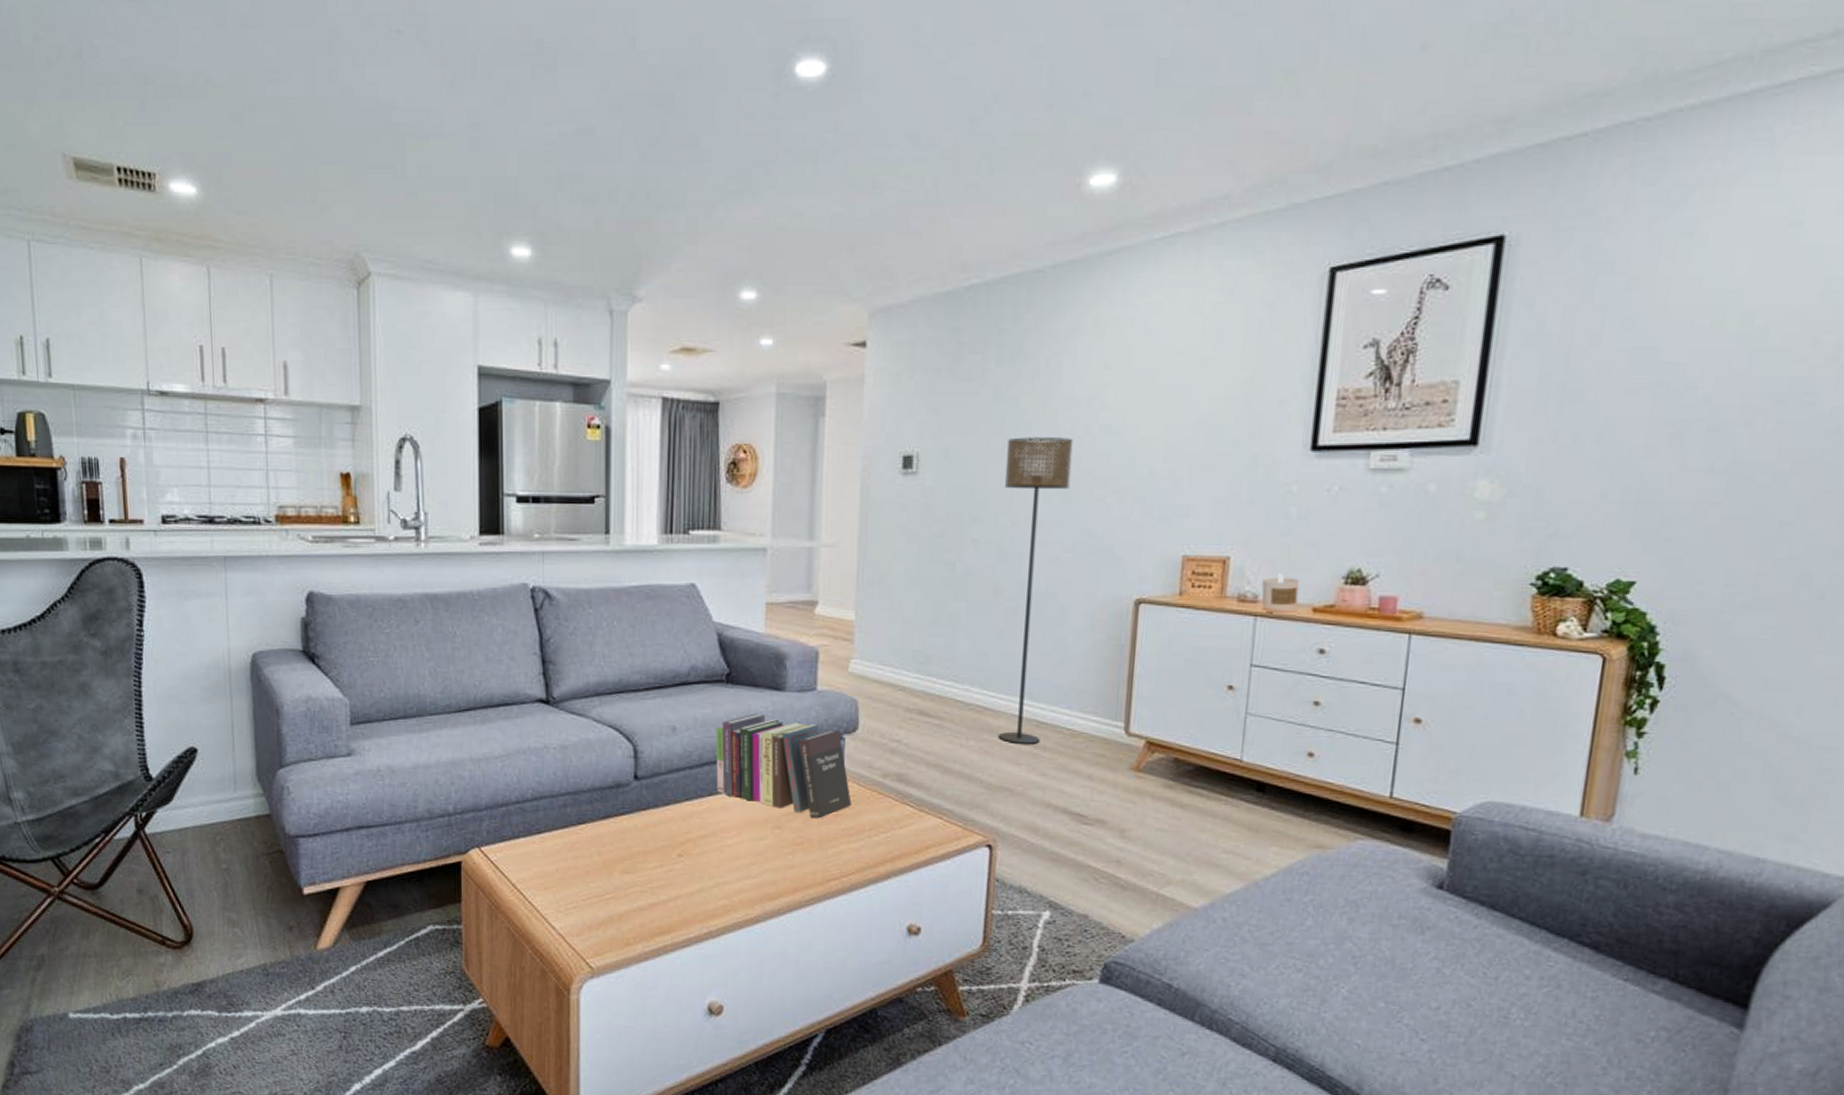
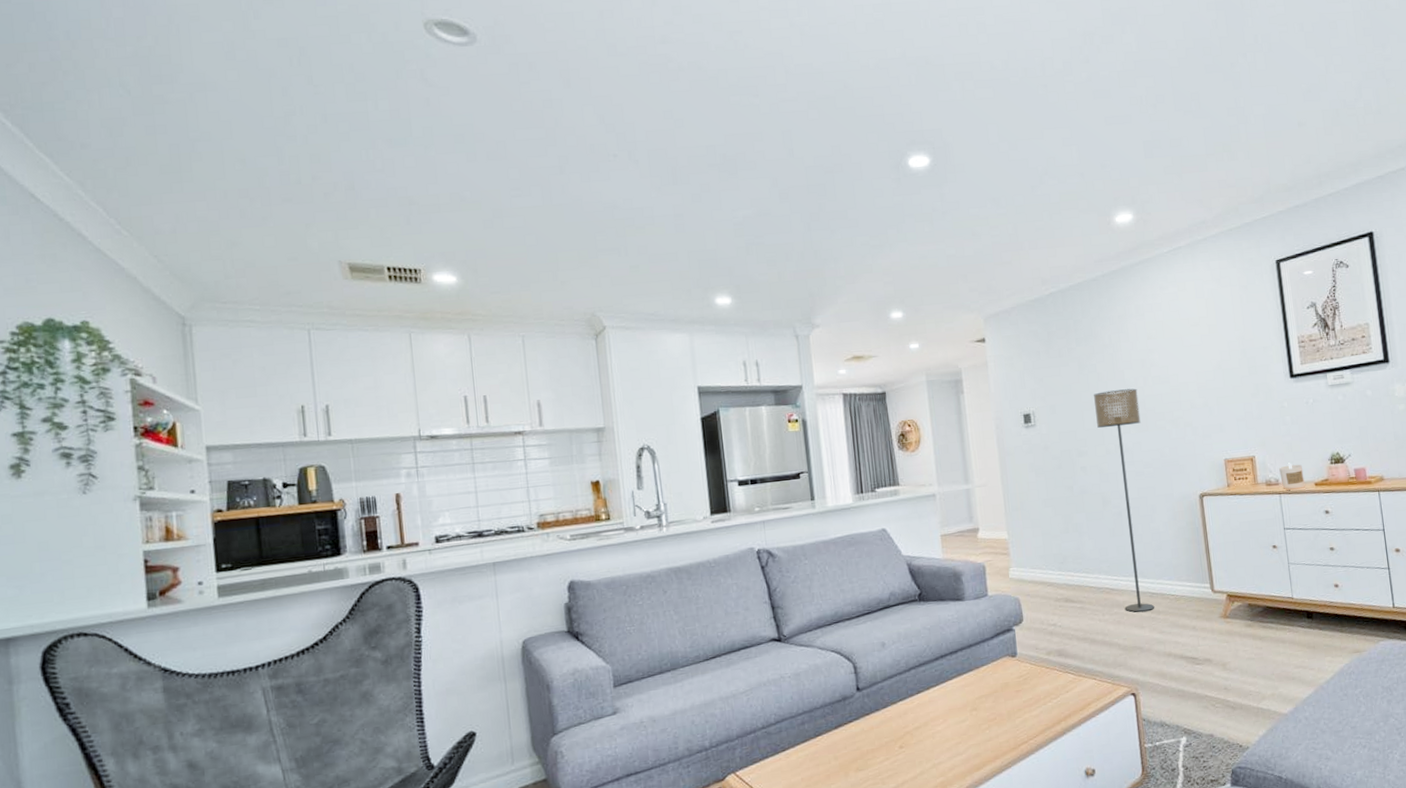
books: present [715,713,852,819] -> none [916,621,1028,698]

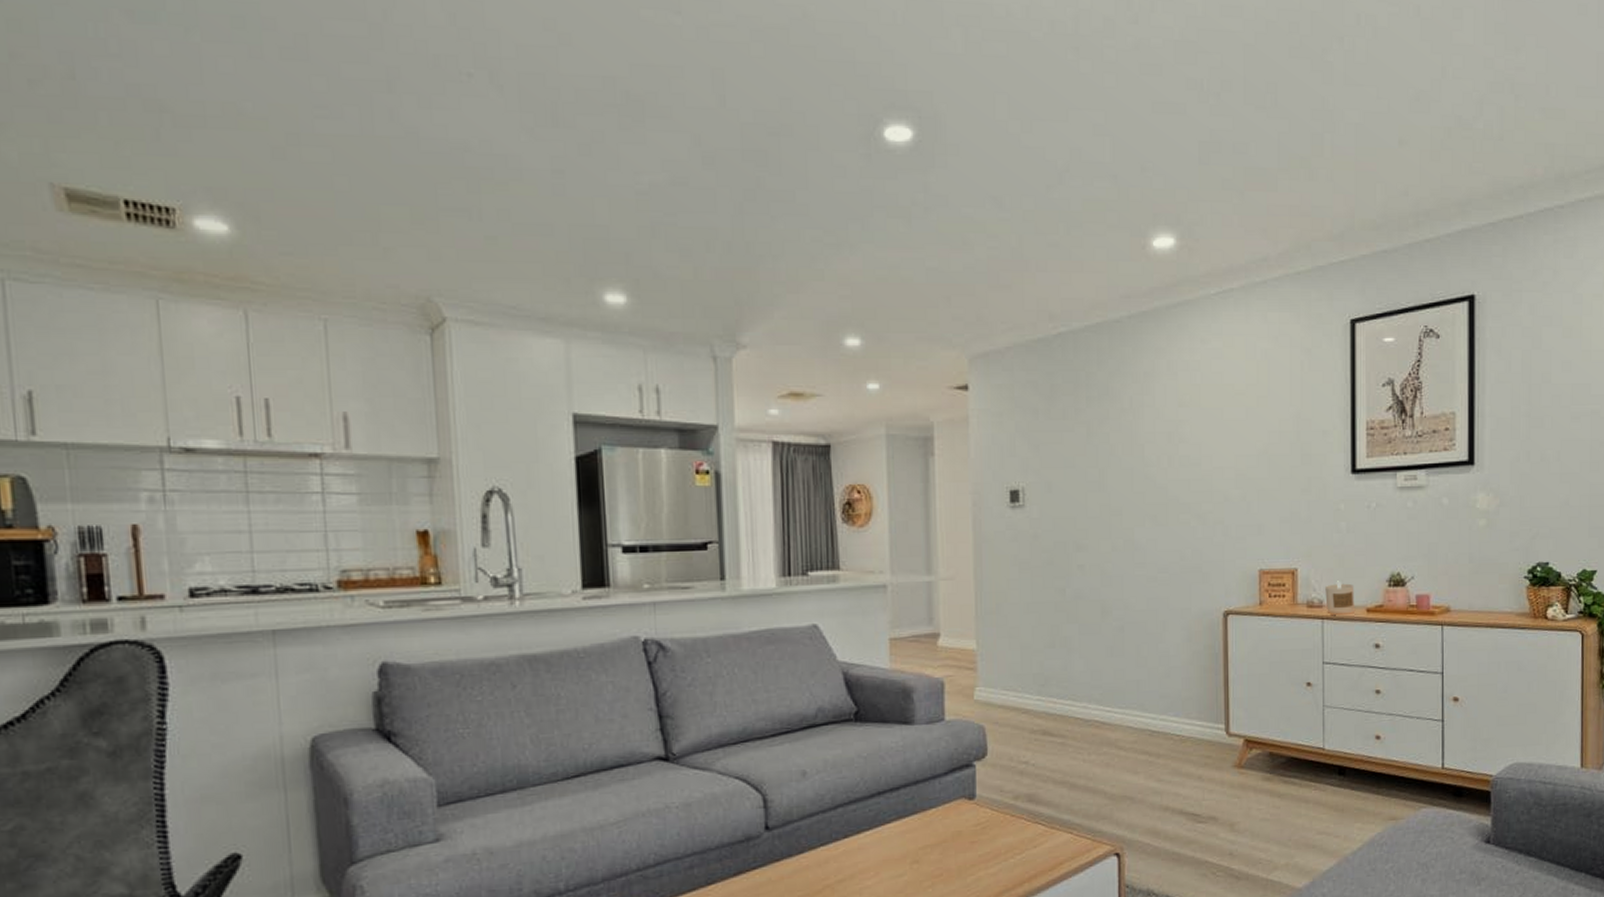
floor lamp: present [1093,388,1155,613] -> none [1102,469,1160,755]

